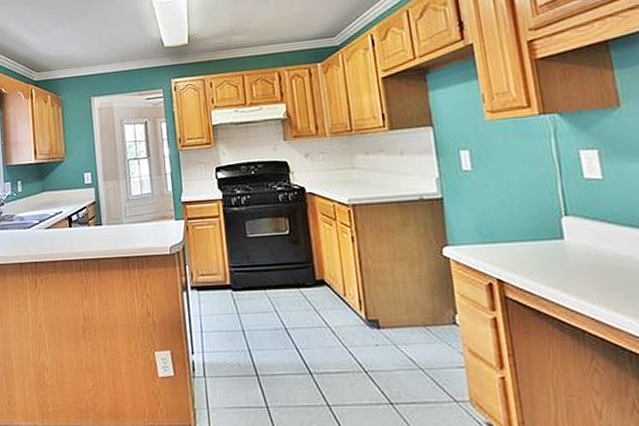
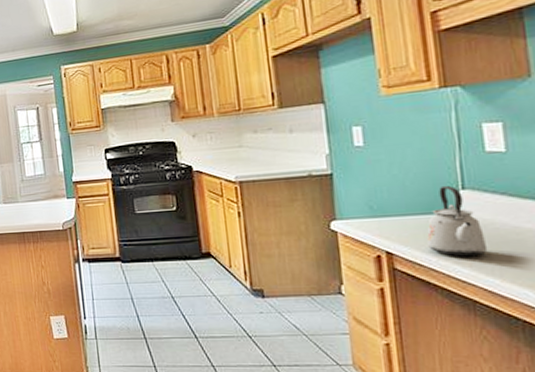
kettle: none [534,211,593,285] -> present [427,185,488,257]

